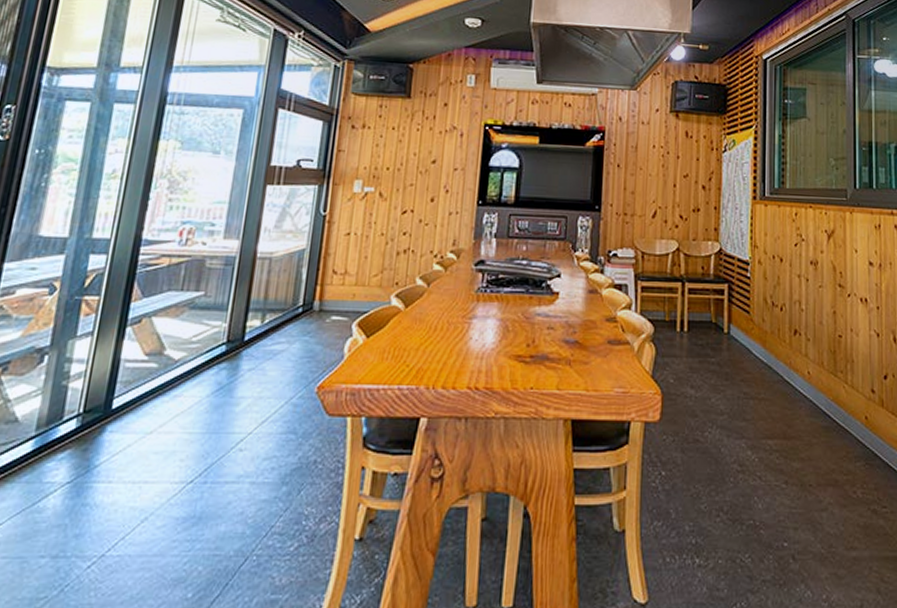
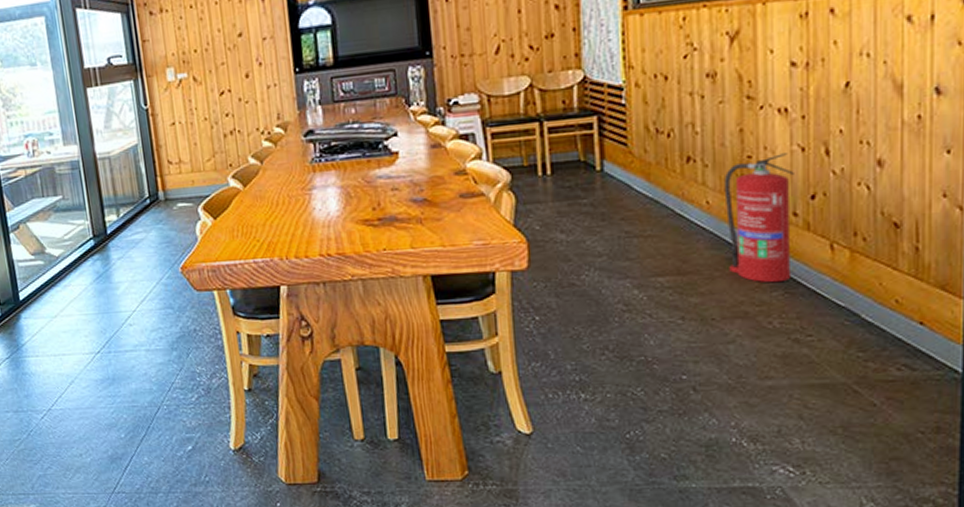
fire extinguisher: none [821,336,872,454] -> present [723,153,794,283]

